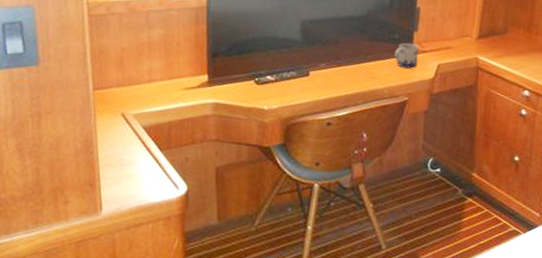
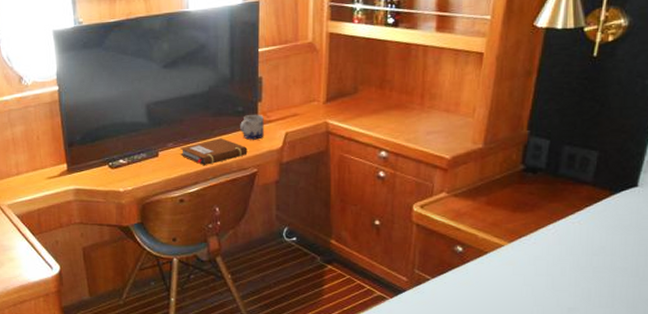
notebook: none [332,63,400,89] -> present [180,138,248,165]

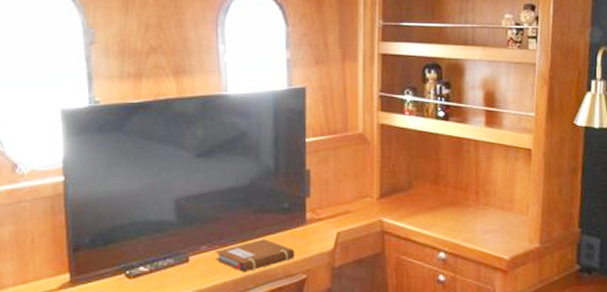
mug: present [240,114,264,140] -> none [286,211,313,241]

